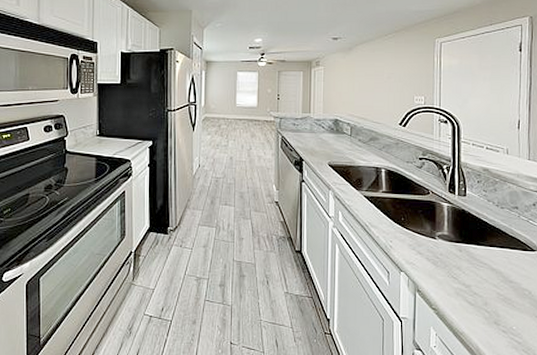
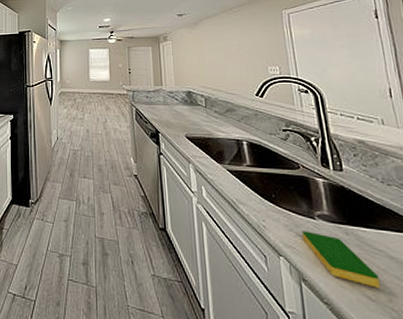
dish sponge: none [423,249,480,294] -> present [302,231,380,288]

